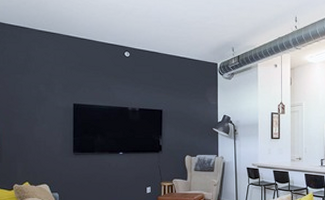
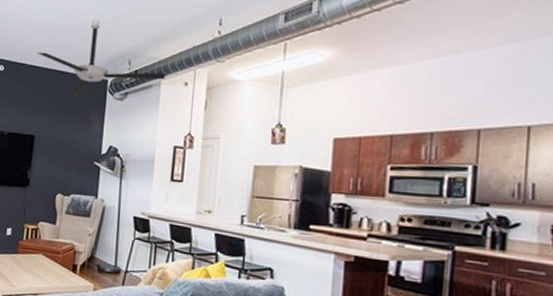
ceiling fan: none [156,14,261,76] -> present [36,19,166,95]

